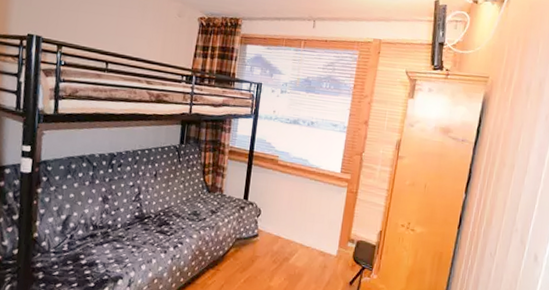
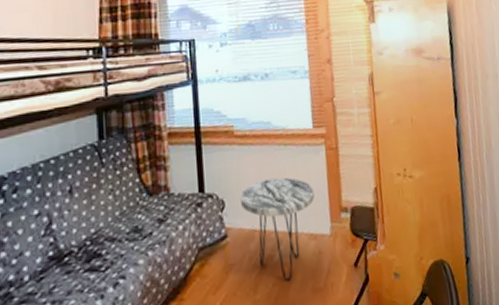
side table: none [273,202,331,280] -> present [240,177,314,281]

